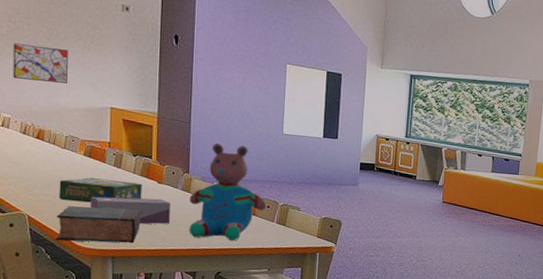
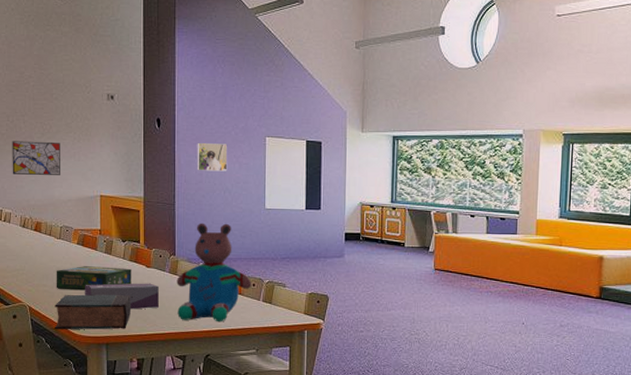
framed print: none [215,64,248,95] -> present [197,143,228,172]

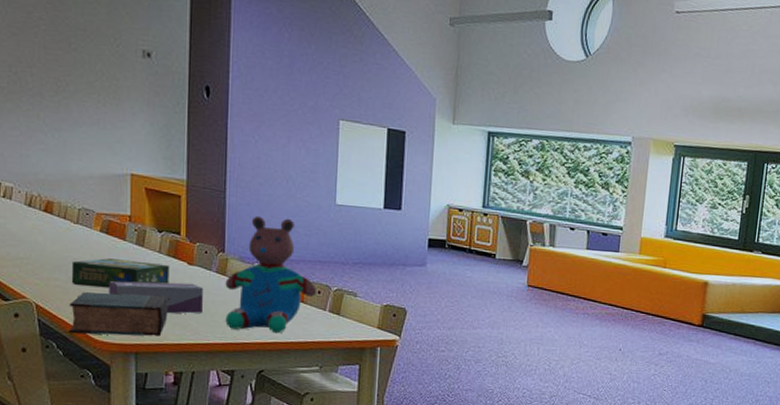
wall art: present [12,141,60,175] -> none [15,97,80,145]
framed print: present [197,143,228,172] -> none [254,120,293,157]

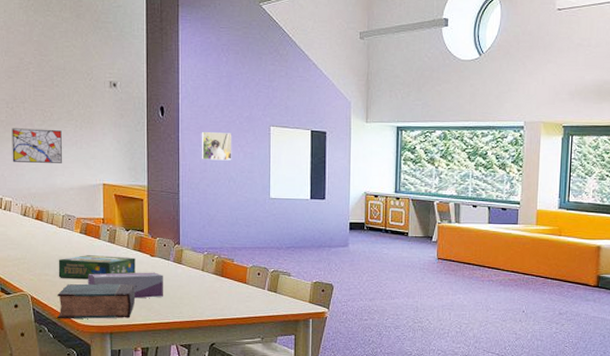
wall art: none [15,97,80,145] -> present [12,128,62,163]
teddy bear: present [225,215,317,334] -> none [181,212,257,311]
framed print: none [254,120,293,157] -> present [201,132,232,161]

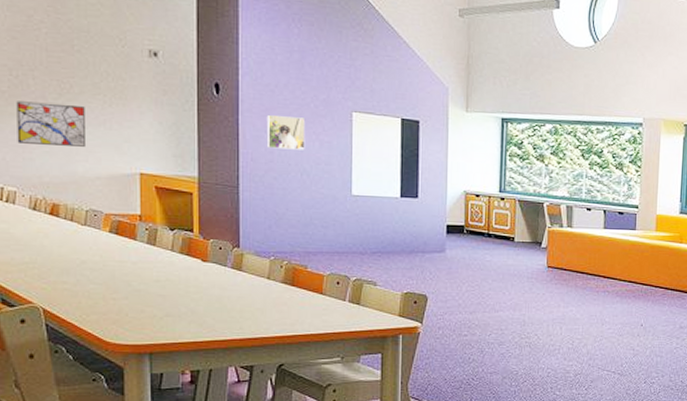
book: present [57,283,136,319] -> none [79,293,183,337]
board game: present [58,255,136,280] -> none [80,259,183,289]
tissue box: present [88,272,163,299] -> none [120,280,218,312]

